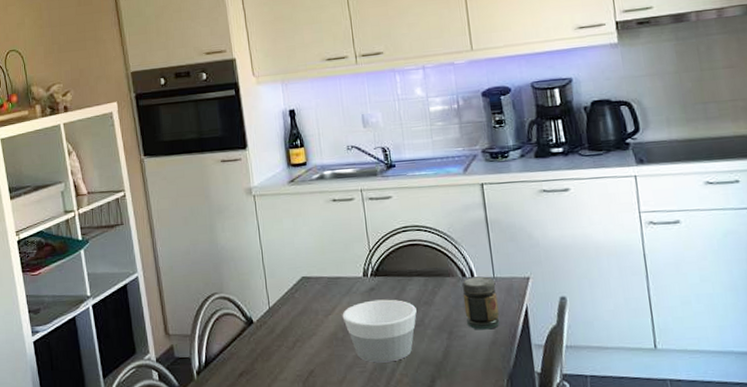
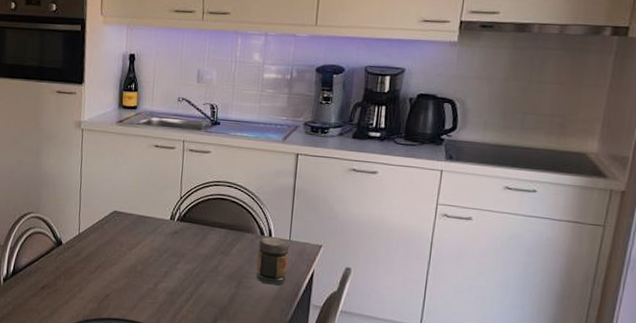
bowl: present [342,299,417,363] -> none [144,242,213,299]

